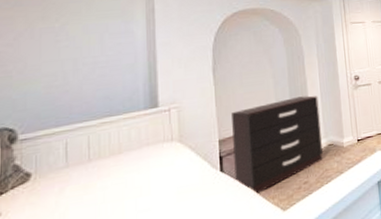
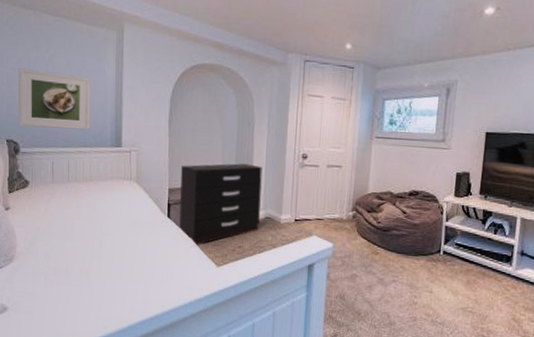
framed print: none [16,41,118,110] -> present [18,68,91,130]

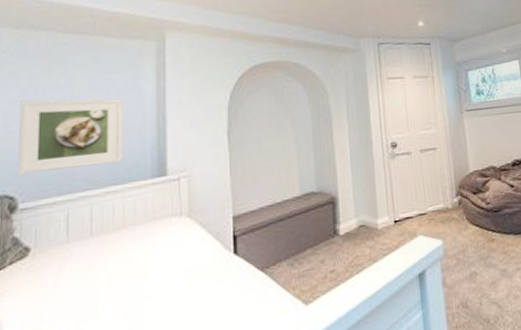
dresser: present [179,163,263,246] -> none [248,165,353,285]

